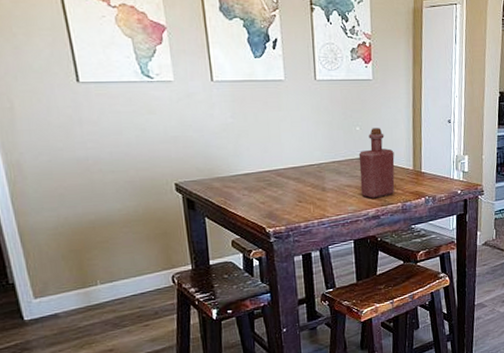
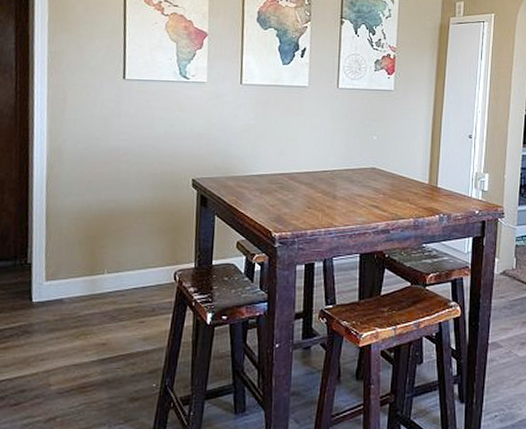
bottle: present [358,128,395,199] -> none [372,138,410,211]

